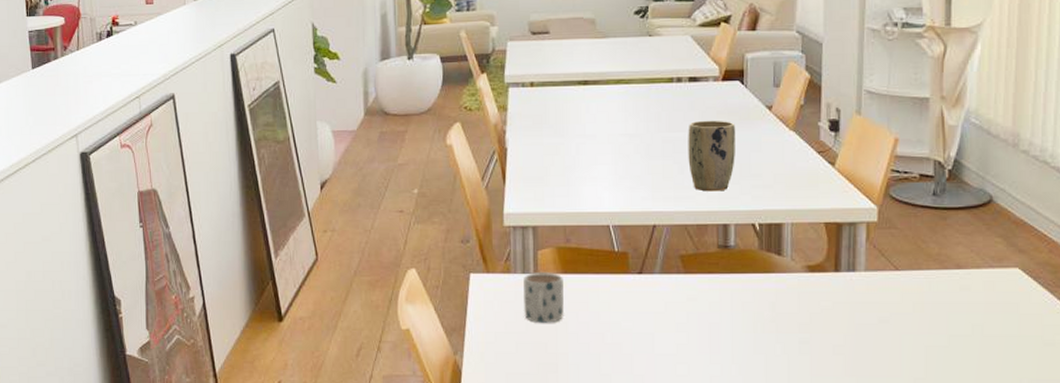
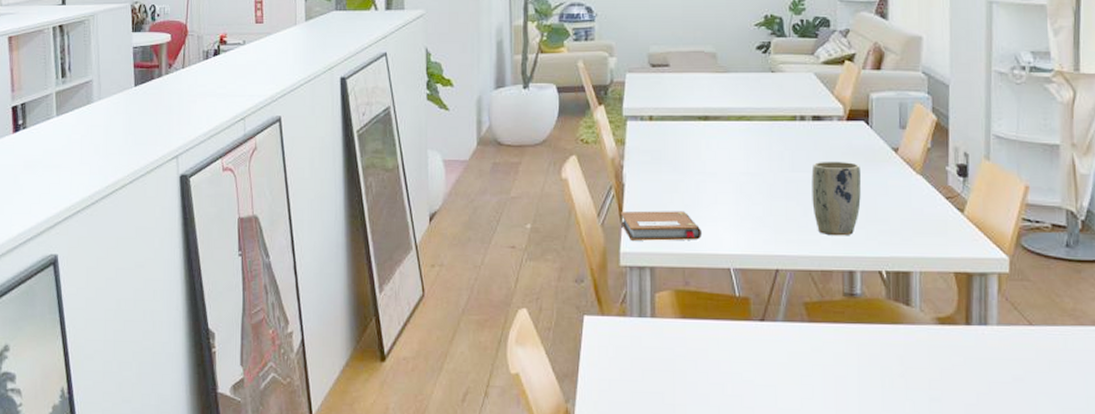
notebook: none [503,172,582,202] -> present [620,211,701,241]
mug: present [523,272,564,323] -> none [640,316,682,371]

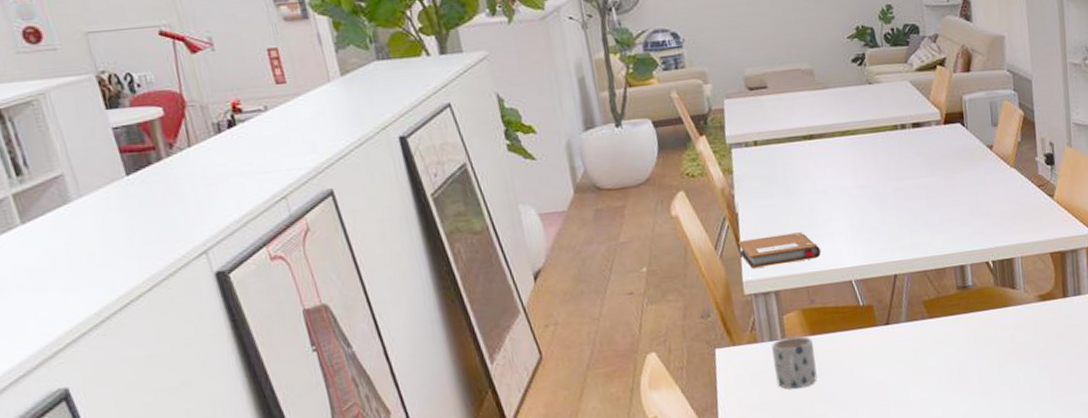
mug: none [640,316,682,371] -> present [771,336,817,389]
plant pot: present [811,161,862,236] -> none [917,164,965,236]

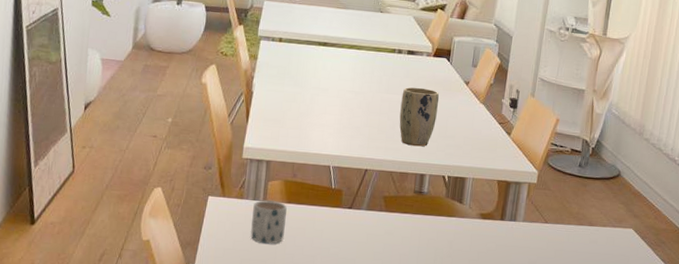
notebook: present [737,232,821,268] -> none [246,114,311,142]
plant pot: none [917,164,965,236] -> present [399,87,439,147]

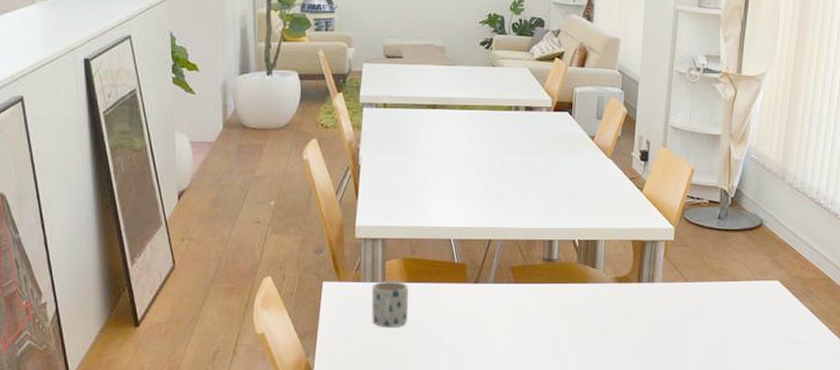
plant pot: present [399,87,439,147] -> none [521,146,564,211]

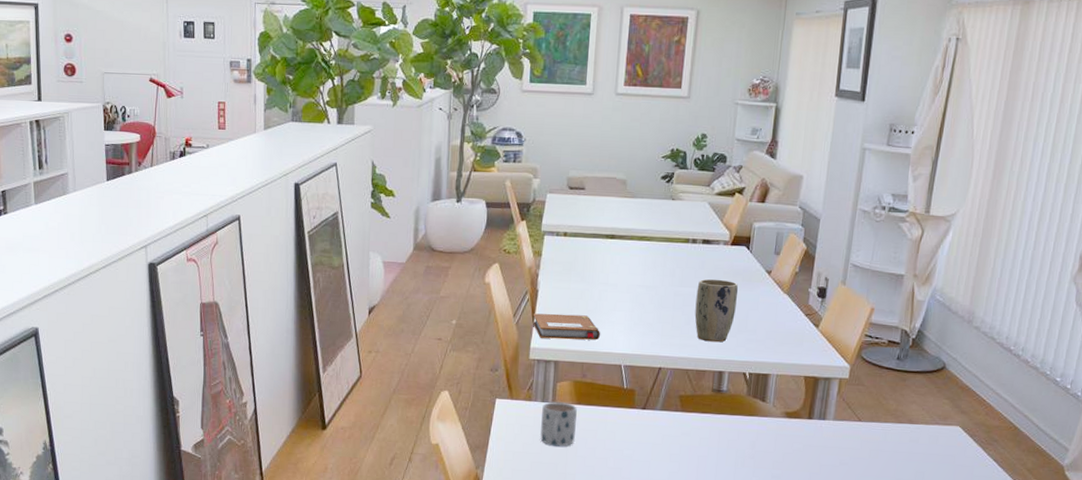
notebook: none [356,189,427,216] -> present [532,313,600,340]
plant pot: none [521,146,564,211] -> present [694,279,738,343]

